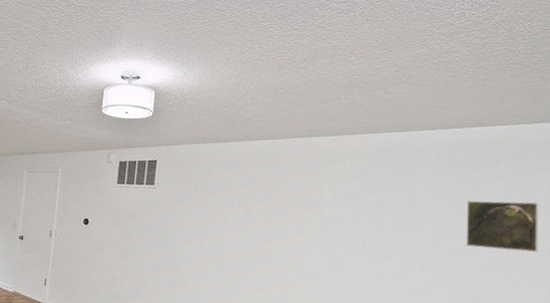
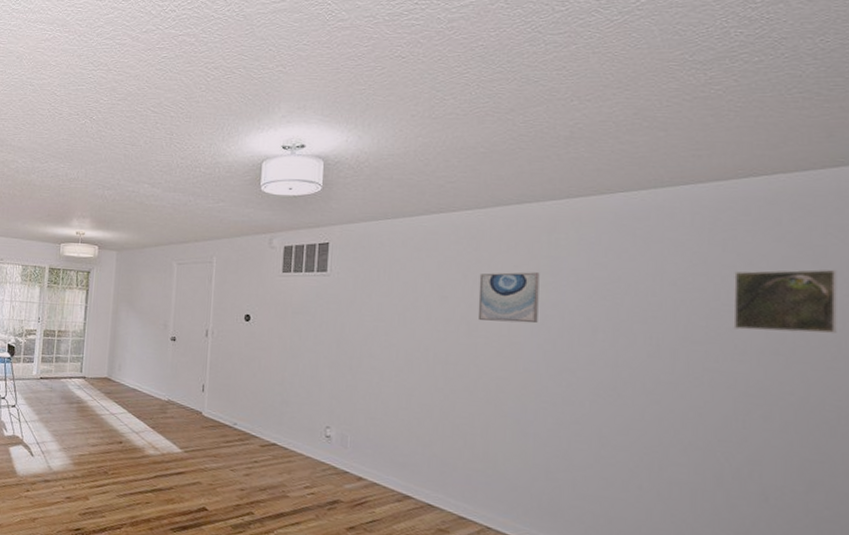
wall art: none [274,192,323,236] -> present [477,272,540,324]

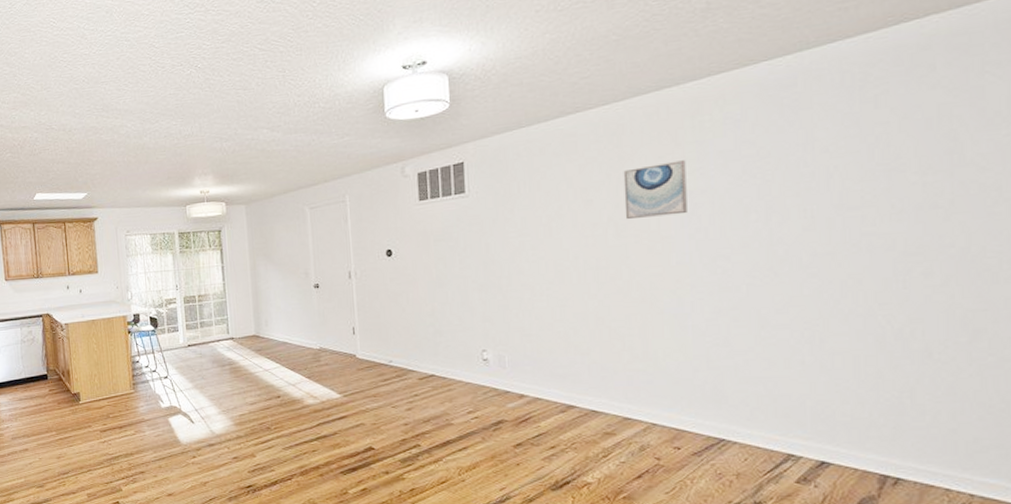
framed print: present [733,269,837,334] -> none [888,109,996,188]

